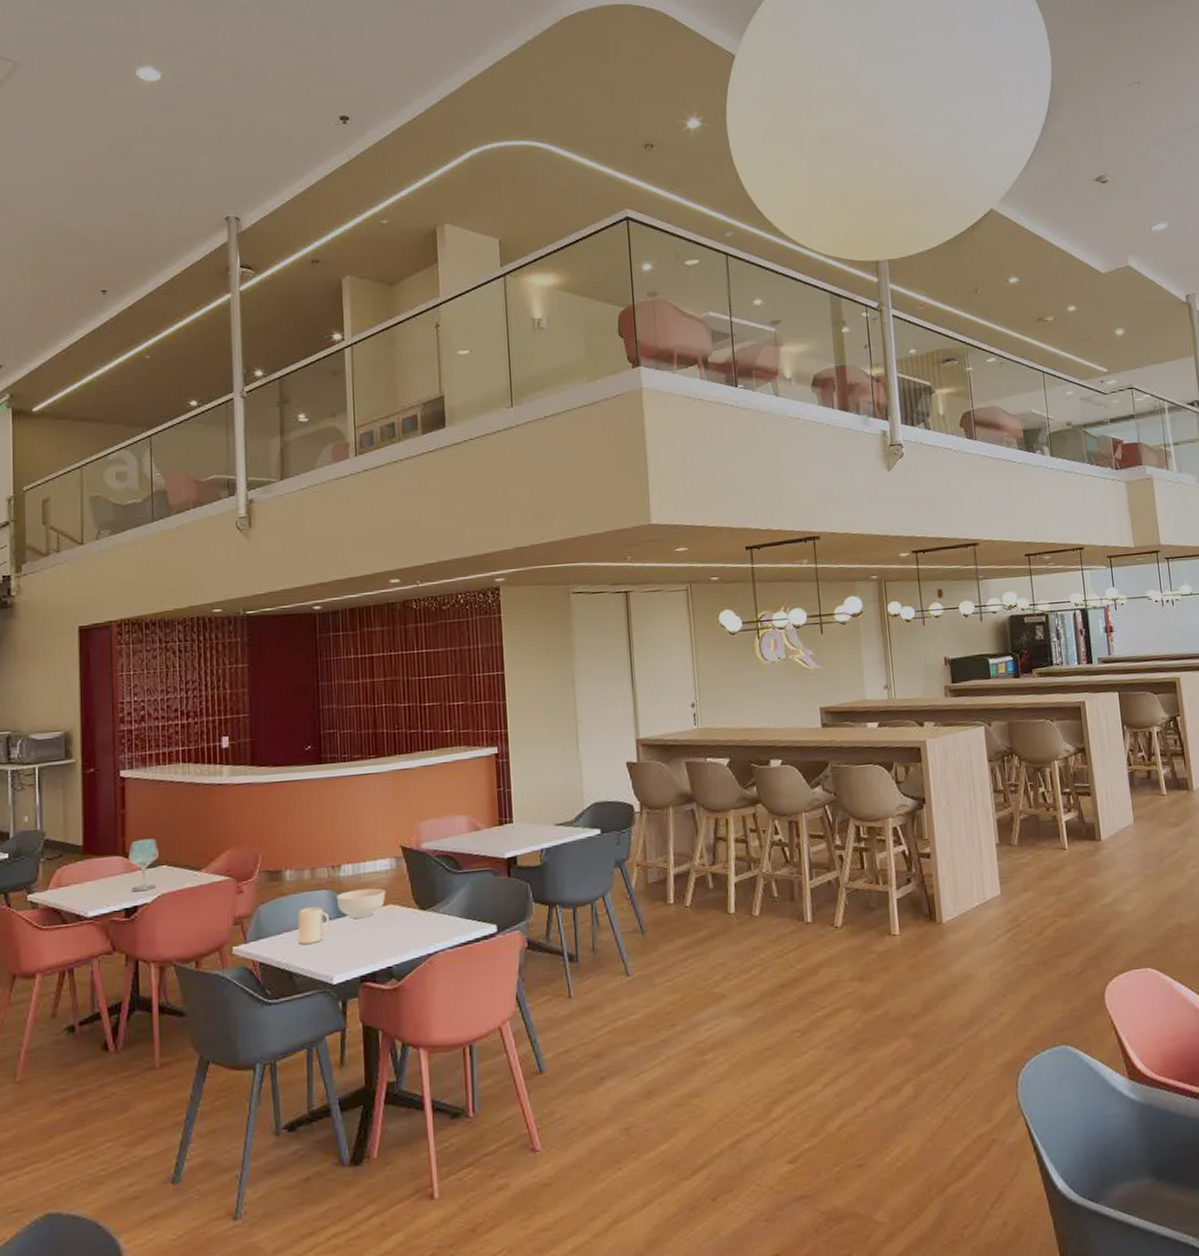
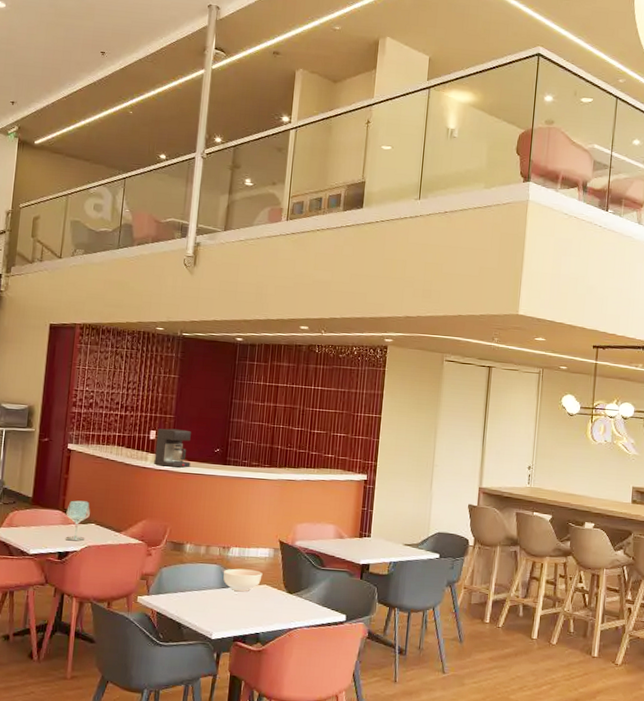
coffee maker: none [230,729,277,779] -> present [154,428,191,468]
mug: present [297,907,330,945] -> none [188,576,216,605]

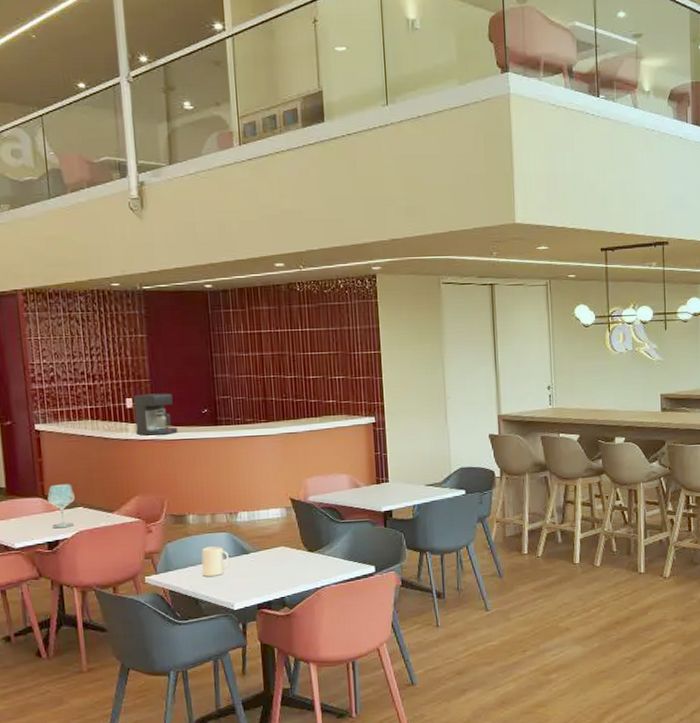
mug: none [188,576,216,605] -> present [201,546,230,577]
bowl: present [223,568,263,592] -> none [234,532,278,558]

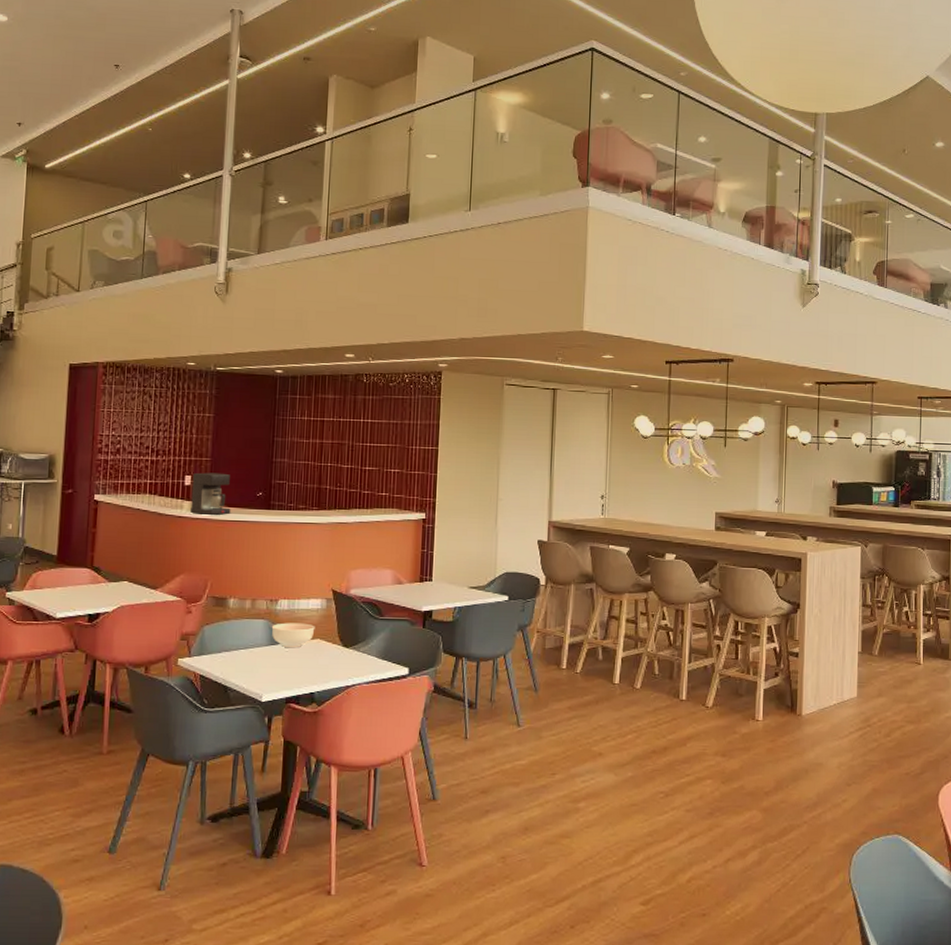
wine glass: present [47,484,76,529] -> none [95,556,123,601]
mug: present [201,546,230,577] -> none [234,633,264,664]
bowl: none [234,532,278,558] -> present [271,622,315,648]

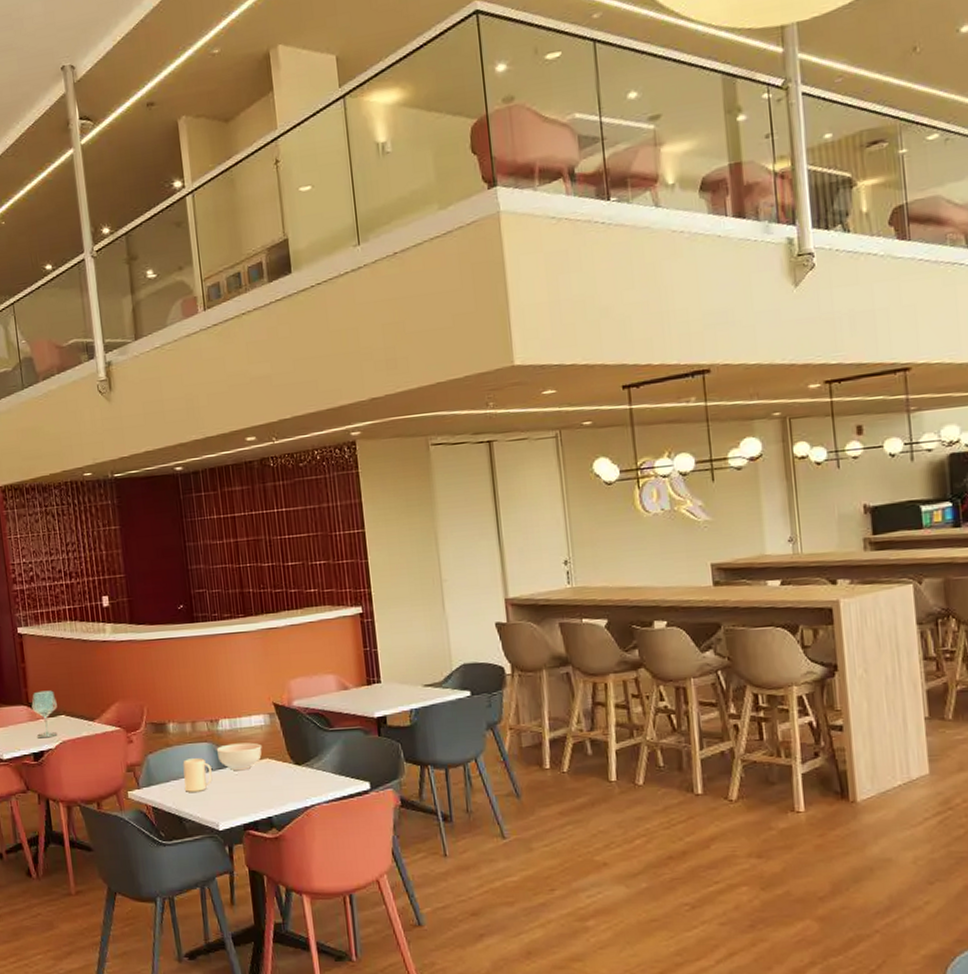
wine glass: none [95,556,123,601] -> present [31,690,58,739]
coffee maker: present [190,472,231,516] -> none [109,588,154,637]
mug: none [234,633,264,664] -> present [182,758,213,792]

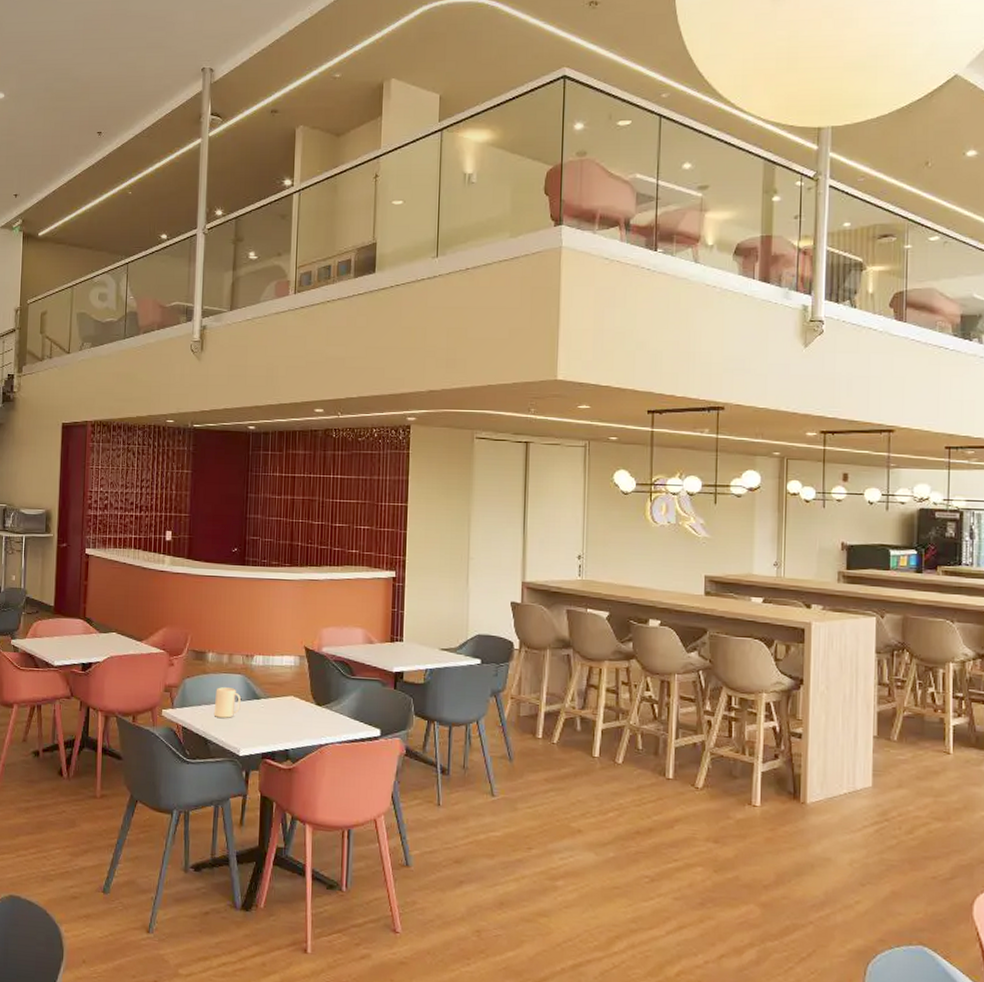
wine glass: present [31,690,58,739] -> none [87,608,112,652]
bowl: present [216,742,262,771] -> none [247,678,289,704]

